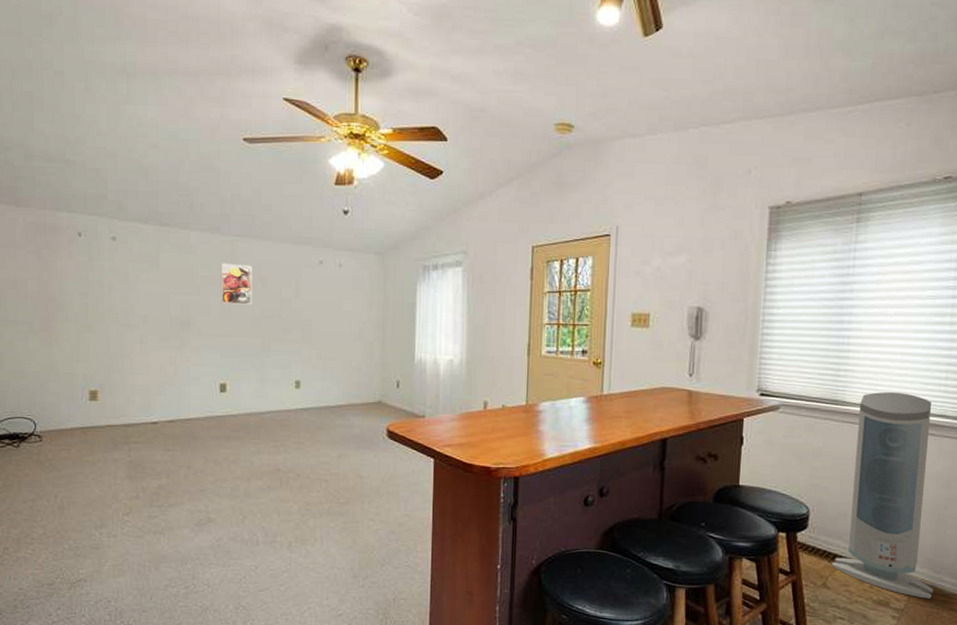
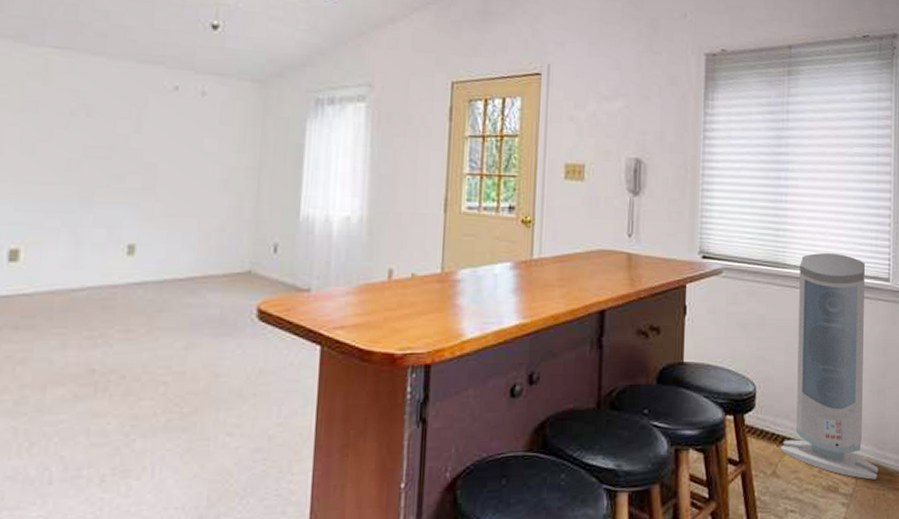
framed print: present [220,263,252,305] -> none [22,82,74,141]

